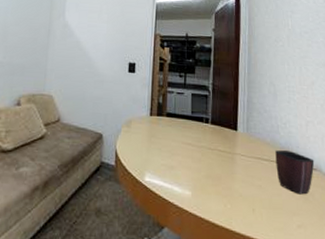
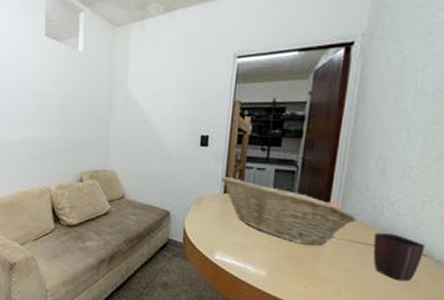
fruit basket: none [147,101,260,164] -> present [221,177,357,246]

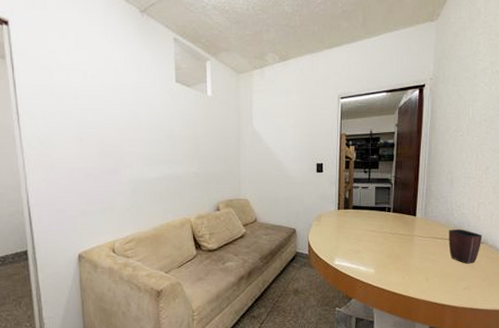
fruit basket: present [221,177,357,246] -> none [335,196,436,244]

